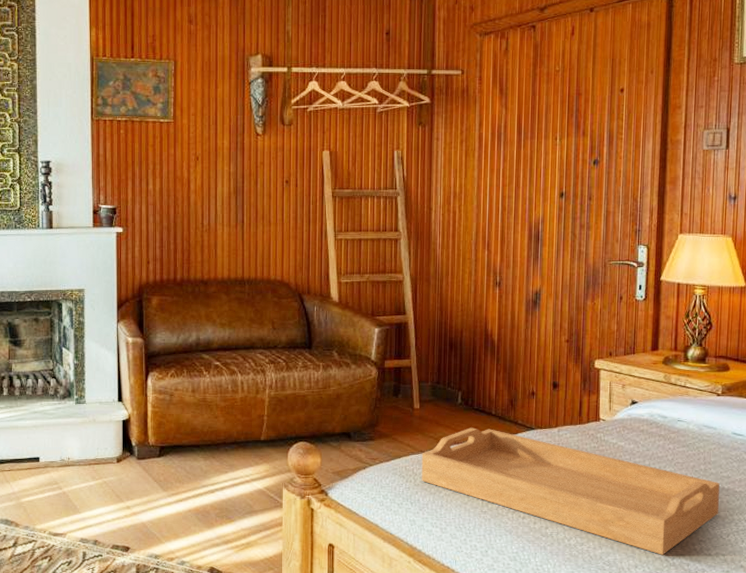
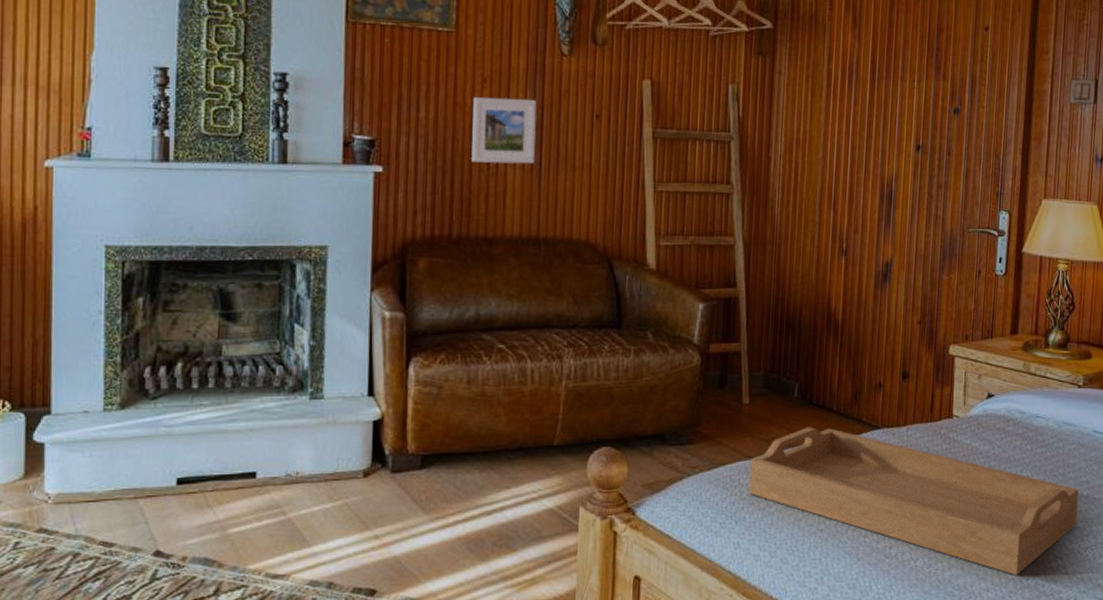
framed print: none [189,171,238,222] -> present [471,97,537,164]

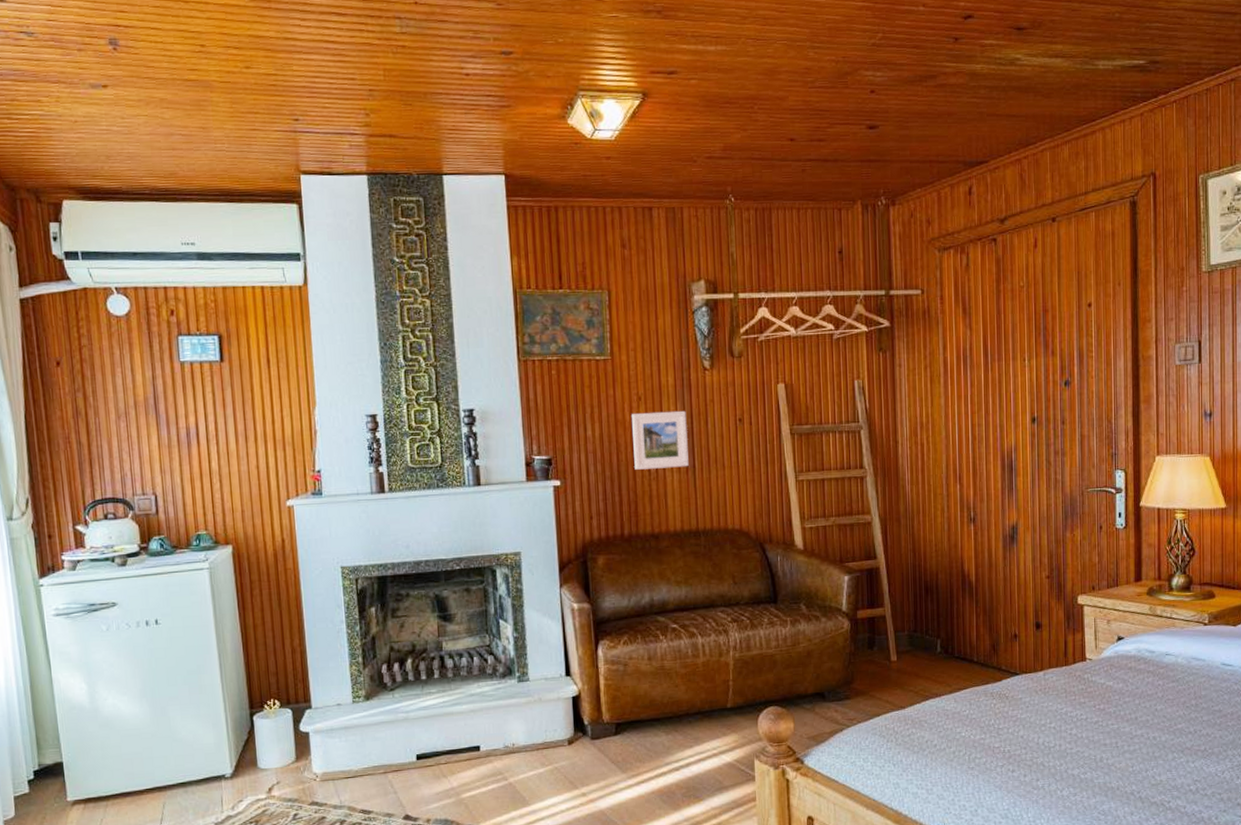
serving tray: present [748,427,1078,576] -> none [902,677,1212,799]

